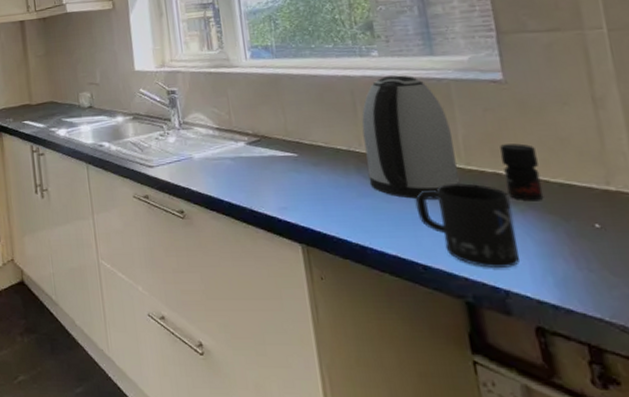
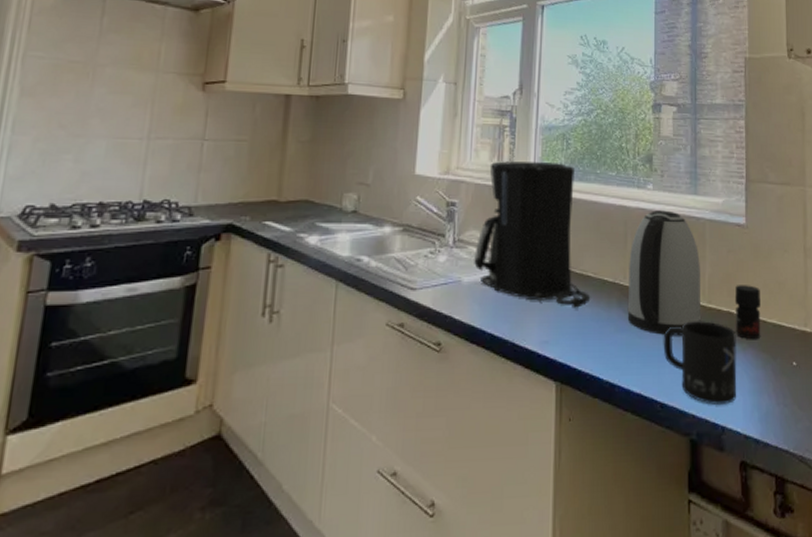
coffee maker: none [200,43,326,178] -> present [474,161,591,309]

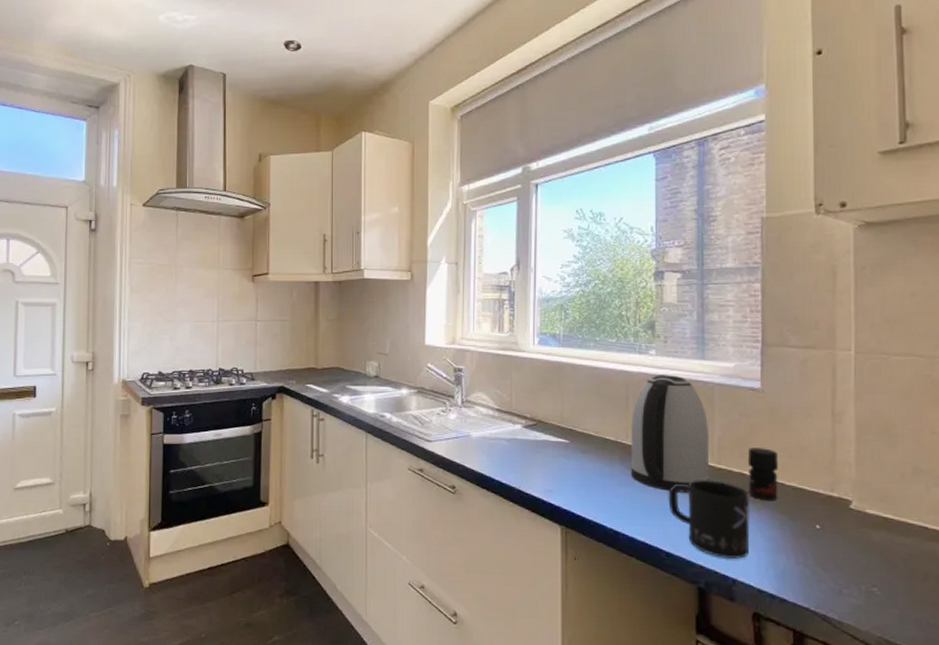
coffee maker: present [474,161,591,309] -> none [481,331,593,464]

